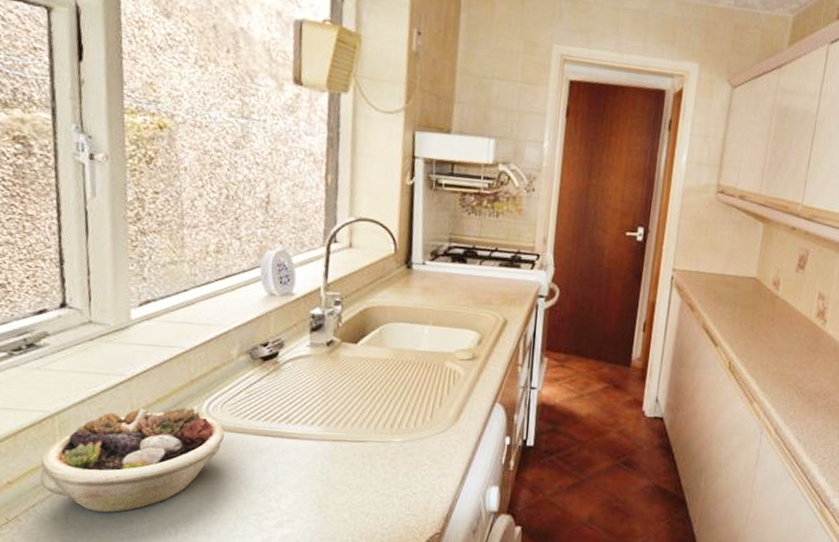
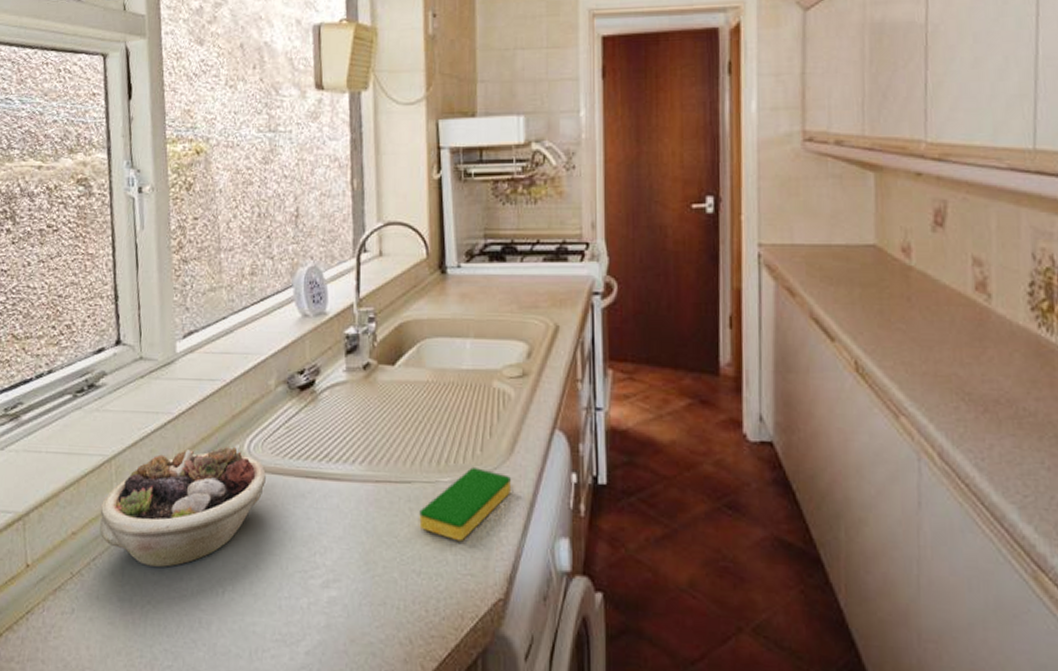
dish sponge: none [370,431,454,489] -> present [419,467,511,541]

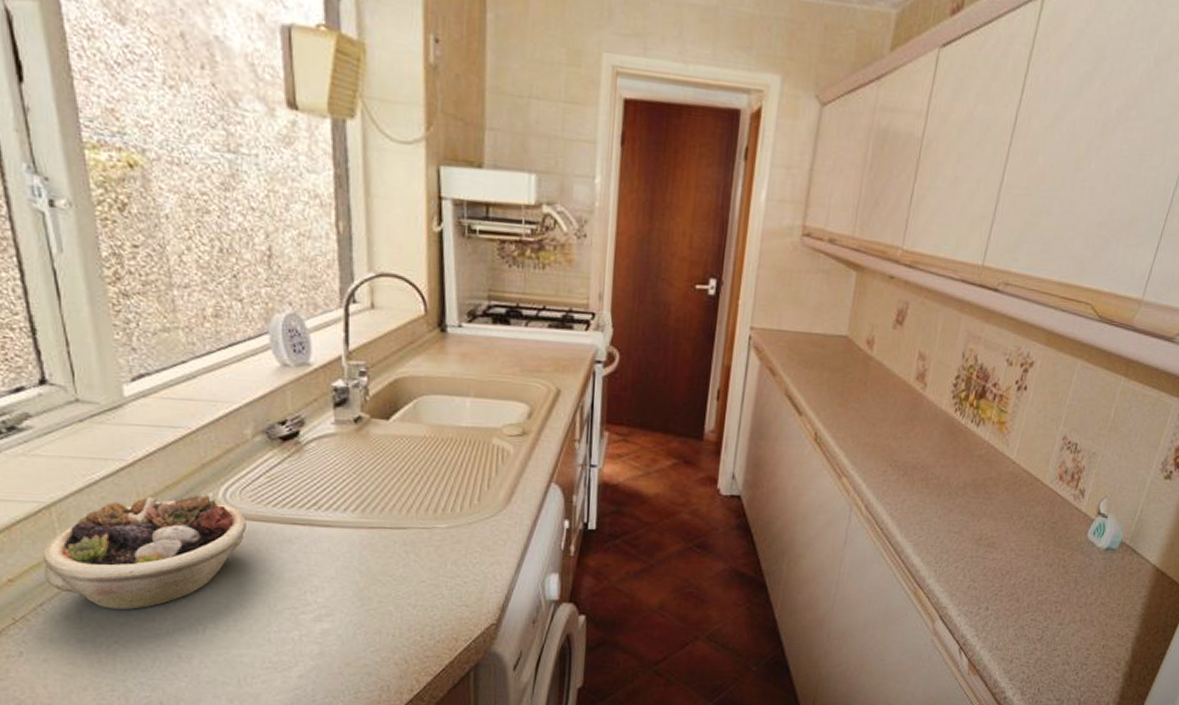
dish sponge: present [419,467,511,541] -> none [415,515,507,578]

